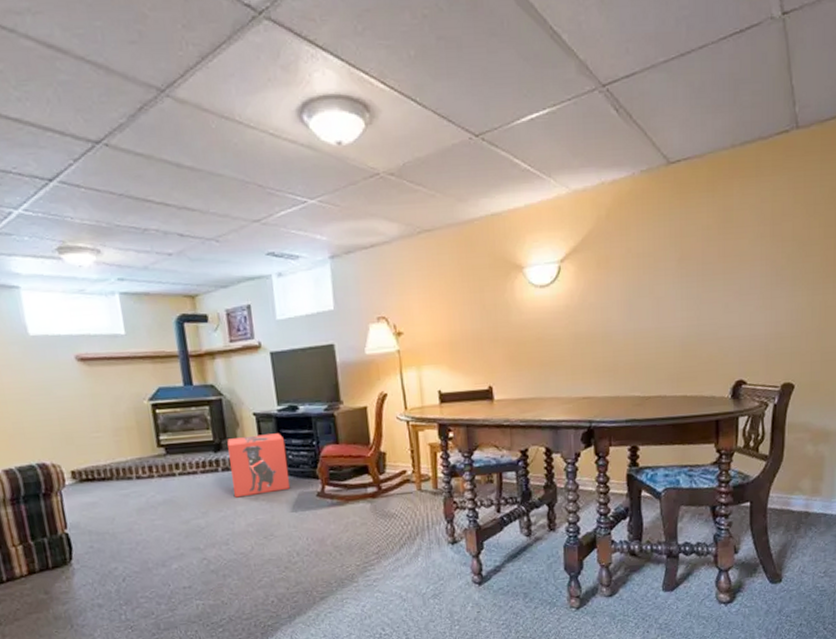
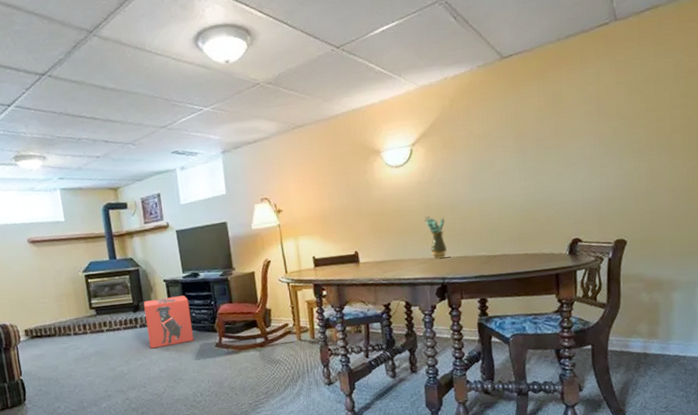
vase: none [571,348,596,399] -> present [424,216,447,259]

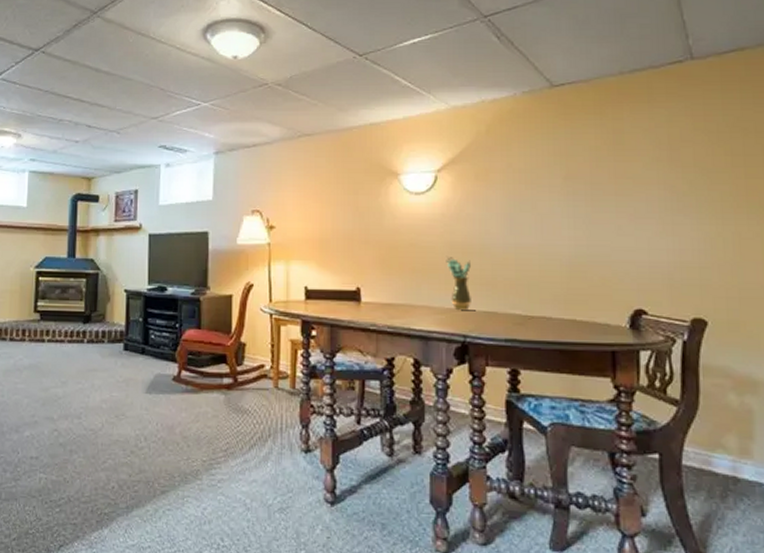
storage box: present [143,295,194,349] -> none [95,311,150,372]

